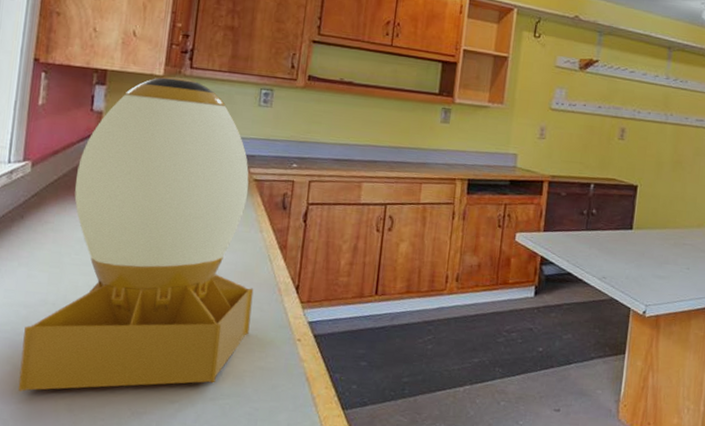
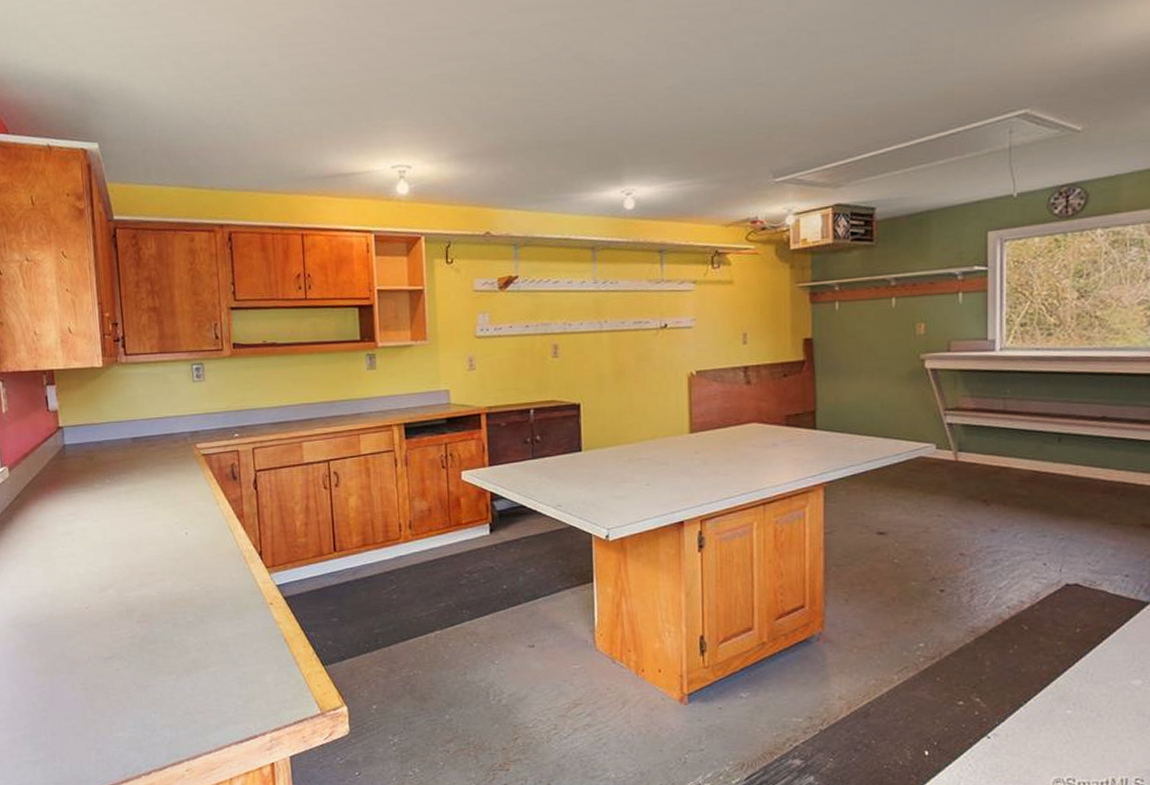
desk lamp: present [17,76,254,391] -> none [33,365,225,676]

